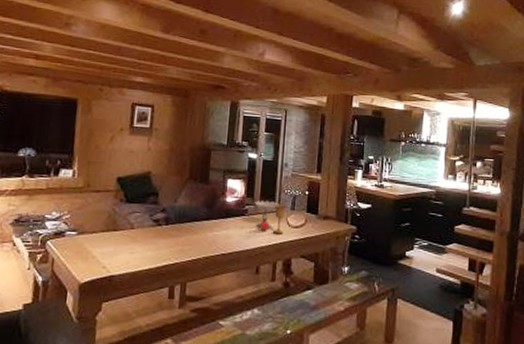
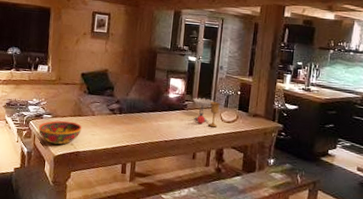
bowl: none [58,237,117,270] -> present [38,120,82,145]

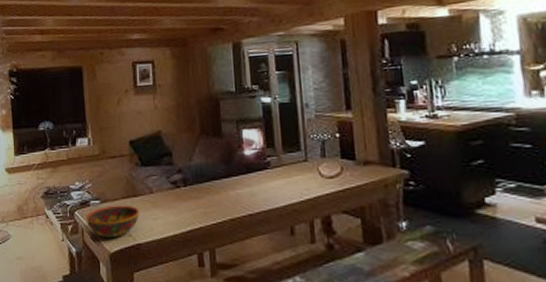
goblet: present [192,97,221,128] -> none [276,148,317,187]

